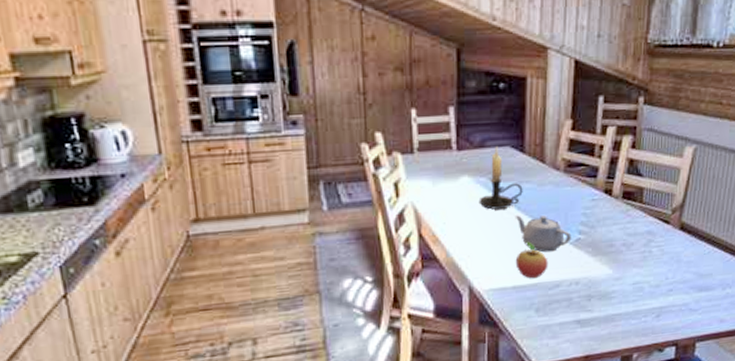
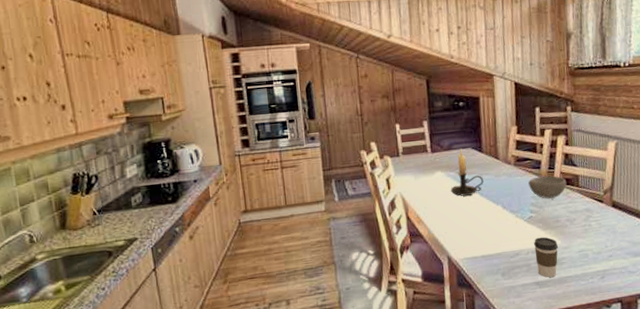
teapot: present [515,215,571,253] -> none [479,199,525,228]
fruit: present [515,241,548,279] -> none [482,220,509,249]
coffee cup: none [579,264,608,315] -> present [534,237,558,278]
bowl: none [580,187,628,217] -> present [528,176,567,199]

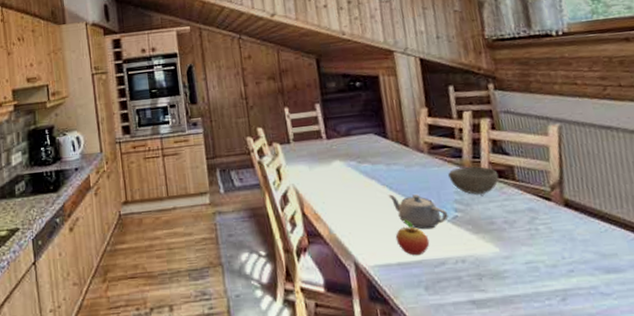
candle holder: present [450,149,484,196] -> none [352,134,392,190]
teapot: none [479,199,525,228] -> present [388,194,449,230]
fruit: none [482,220,509,249] -> present [395,219,430,256]
coffee cup: present [534,237,558,278] -> none [463,242,498,295]

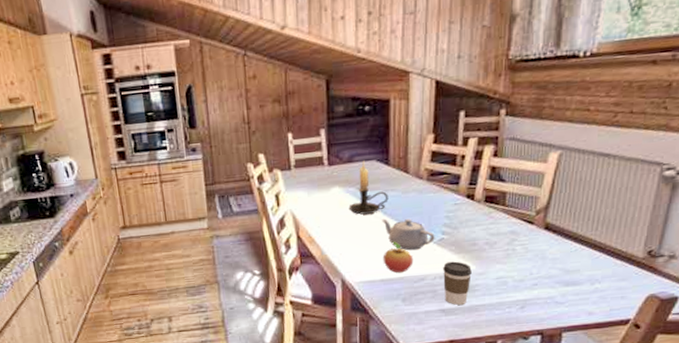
candle holder: none [352,134,392,190] -> present [348,161,389,215]
bowl: present [448,166,499,195] -> none [443,192,490,219]
coffee cup: none [463,242,498,295] -> present [443,261,472,305]

